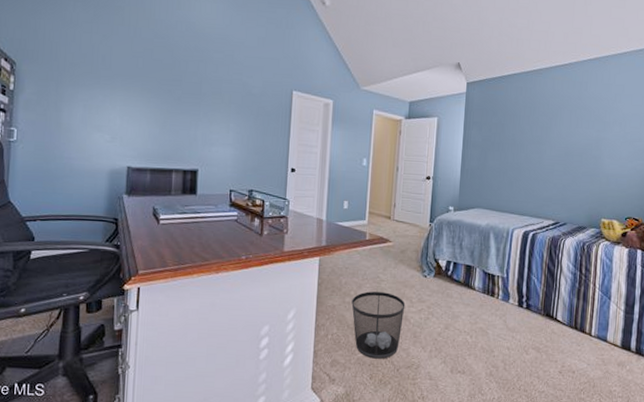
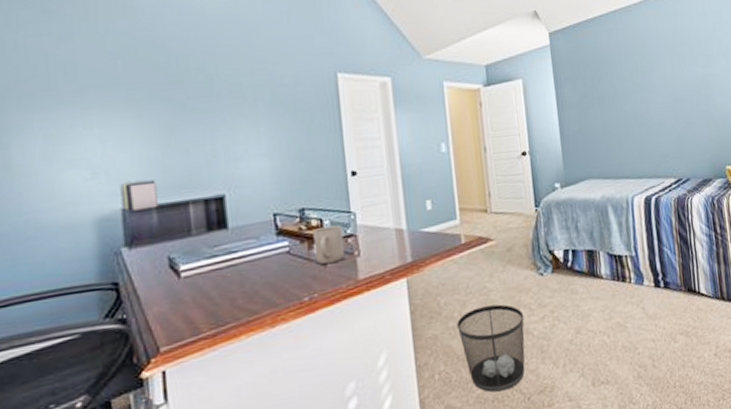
books: none [127,148,153,171] -> present [120,180,158,212]
mug: none [255,206,278,235] -> present [313,224,345,265]

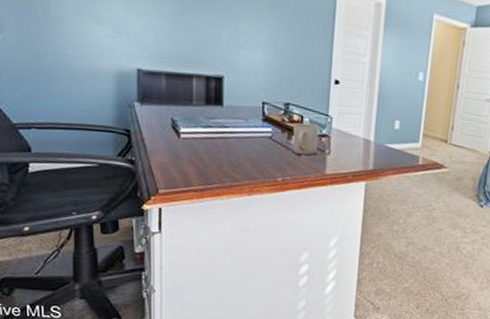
books: present [120,180,158,212] -> none [137,46,167,75]
waste bin: present [457,304,525,392] -> none [400,220,458,289]

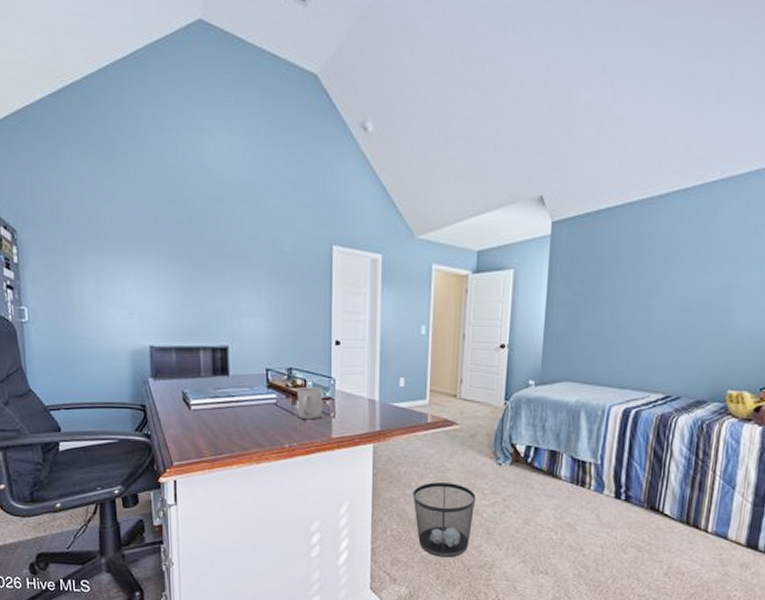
waste bin: none [400,220,458,289] -> present [413,482,476,558]

